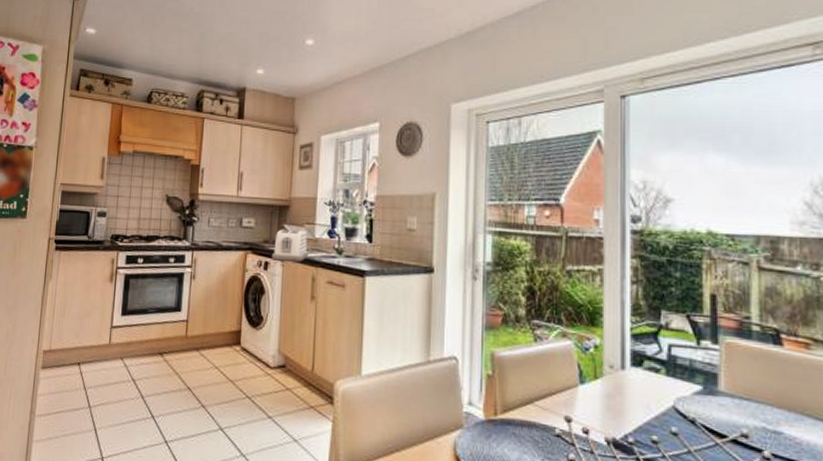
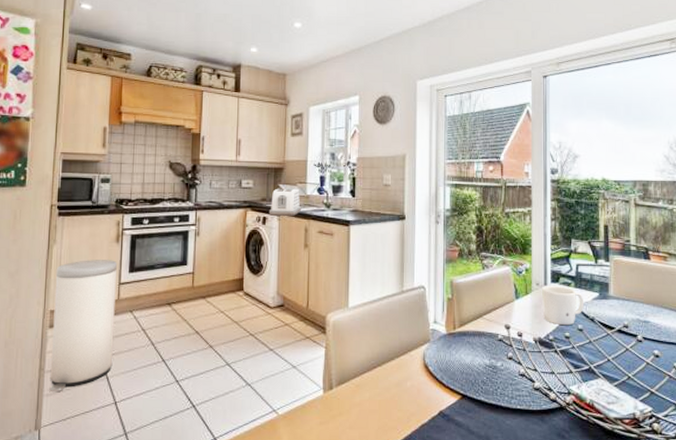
pedal bin: none [39,299,111,439] -> present [49,260,118,391]
mug: none [618,370,681,427] -> present [542,286,584,326]

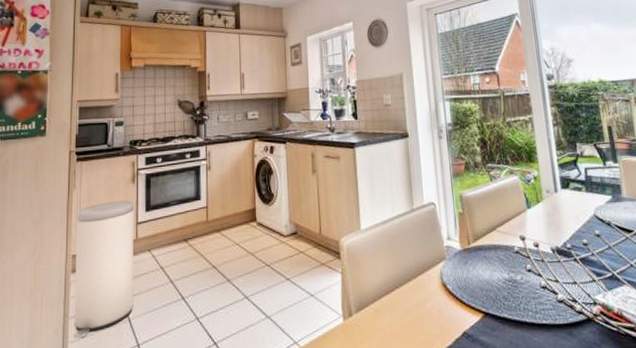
toaster: present [268,188,302,217] -> none [275,116,307,145]
mug: present [542,286,584,326] -> none [553,191,599,232]

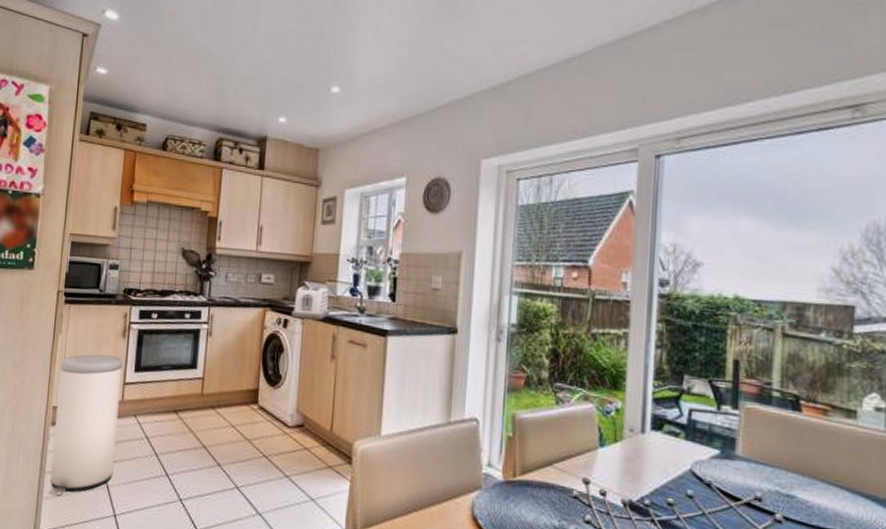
toaster: none [275,116,307,145] -> present [291,286,330,321]

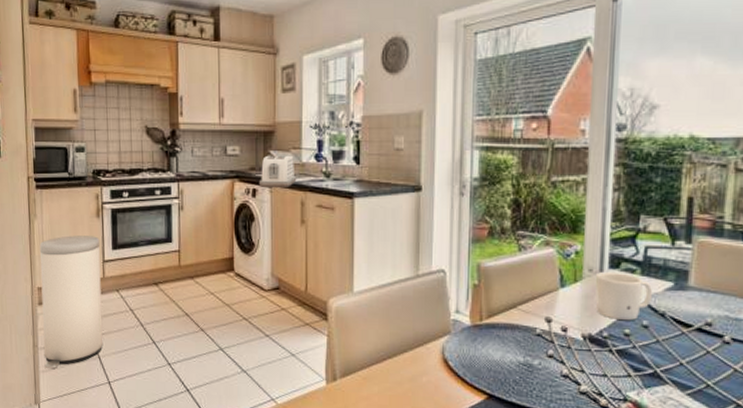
mug: none [636,433,698,489] -> present [595,272,653,321]

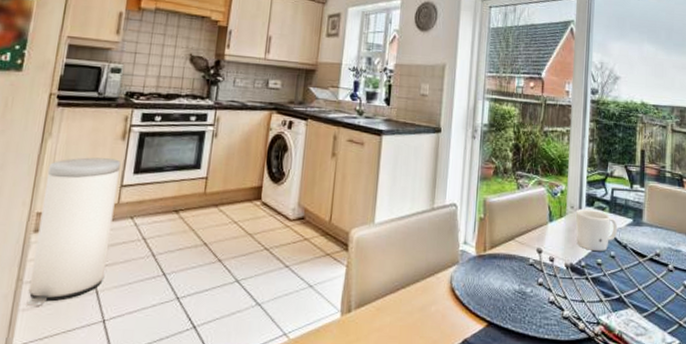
toaster: present [258,155,297,189] -> none [295,91,332,123]

